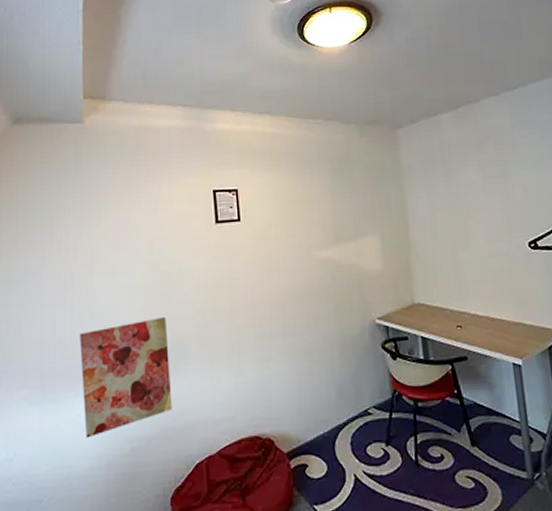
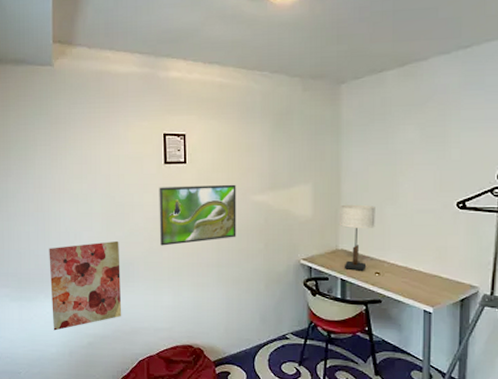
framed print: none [211,240,302,318] -> present [159,184,236,246]
table lamp: none [411,252,450,326] -> present [338,204,375,271]

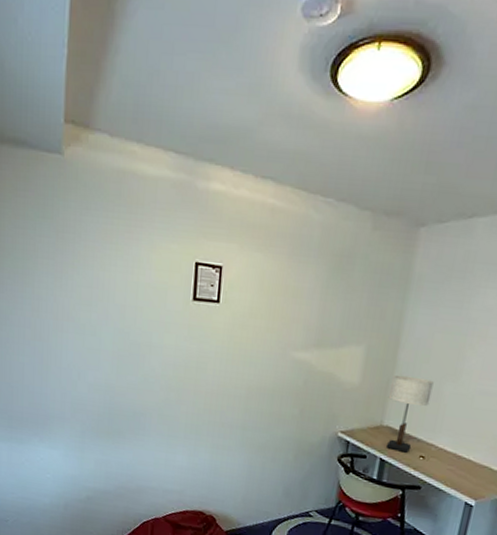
wall art: present [49,240,122,331] -> none [46,384,131,480]
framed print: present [159,184,236,246] -> none [179,328,276,399]

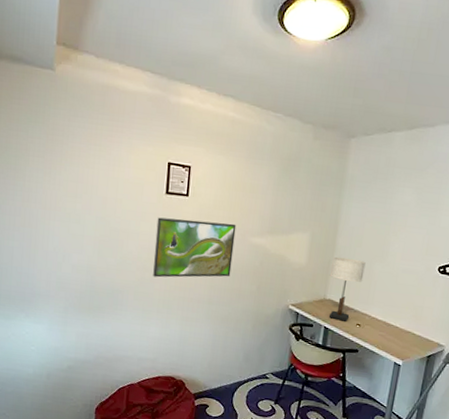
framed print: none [179,328,276,399] -> present [153,217,237,278]

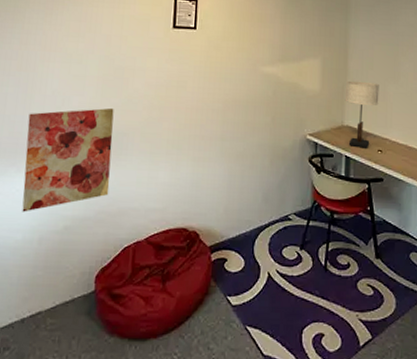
wall art: none [31,266,110,352] -> present [22,107,114,212]
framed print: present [153,217,237,278] -> none [161,52,247,116]

